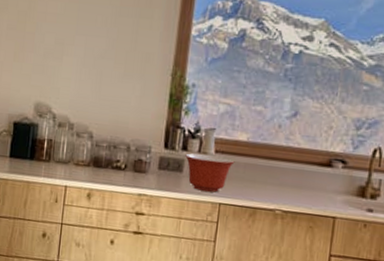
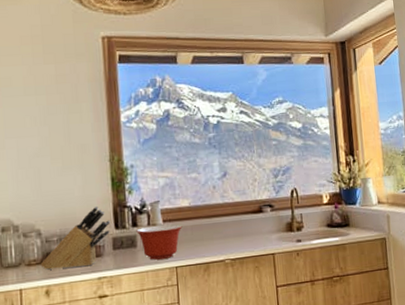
knife block: none [87,120,161,180] -> present [40,205,111,270]

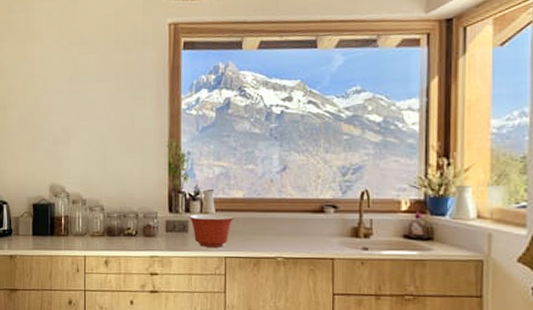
knife block: present [40,205,111,270] -> none [102,188,165,244]

